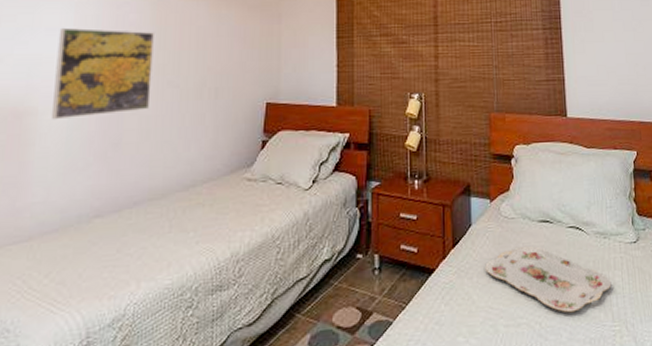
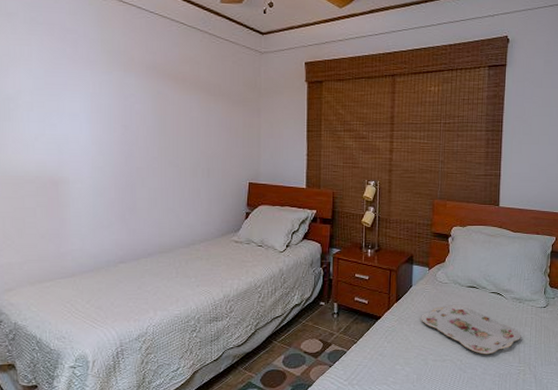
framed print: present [50,27,154,120] -> none [79,113,156,188]

